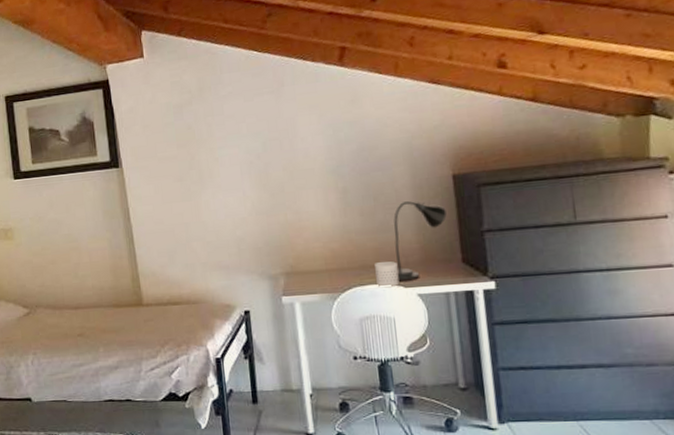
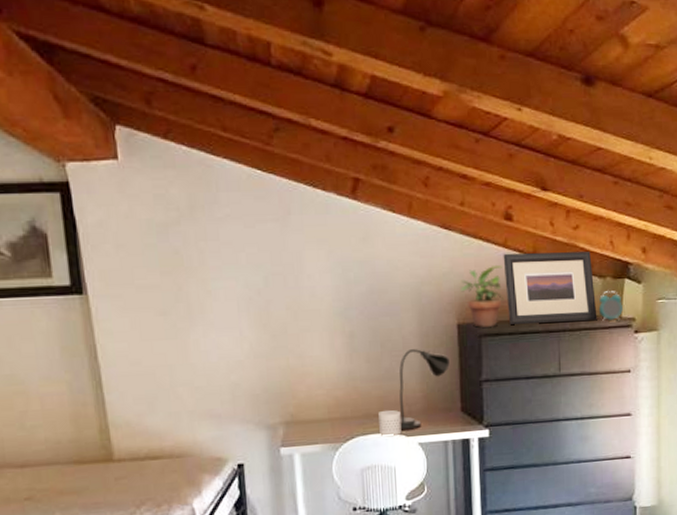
potted plant: none [453,114,502,177] -> present [460,266,503,328]
picture frame: none [498,90,618,173] -> present [503,251,597,326]
alarm clock: none [618,129,652,164] -> present [598,291,624,322]

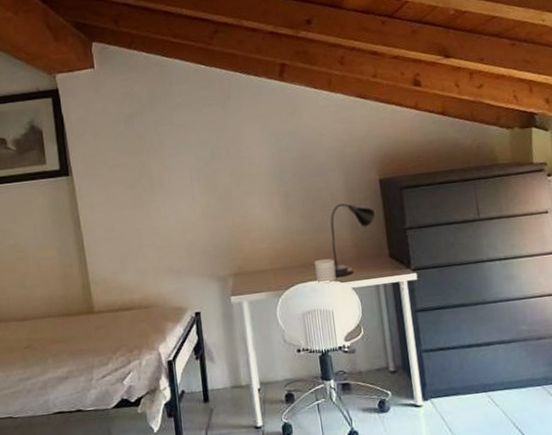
potted plant: present [460,266,503,328] -> none [379,125,419,181]
picture frame: present [503,251,597,326] -> none [415,106,510,177]
alarm clock: present [598,291,624,322] -> none [509,139,534,168]

